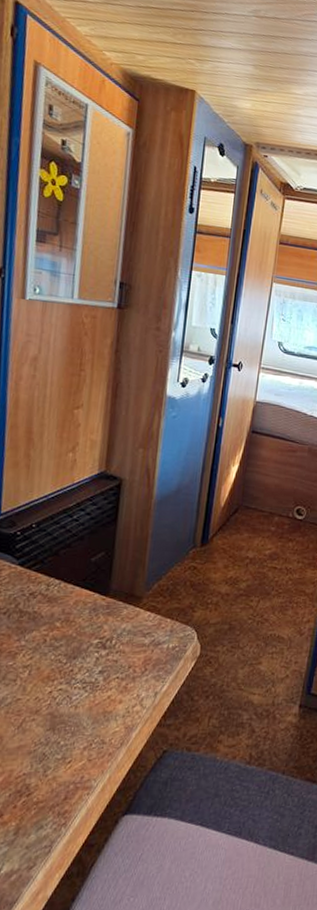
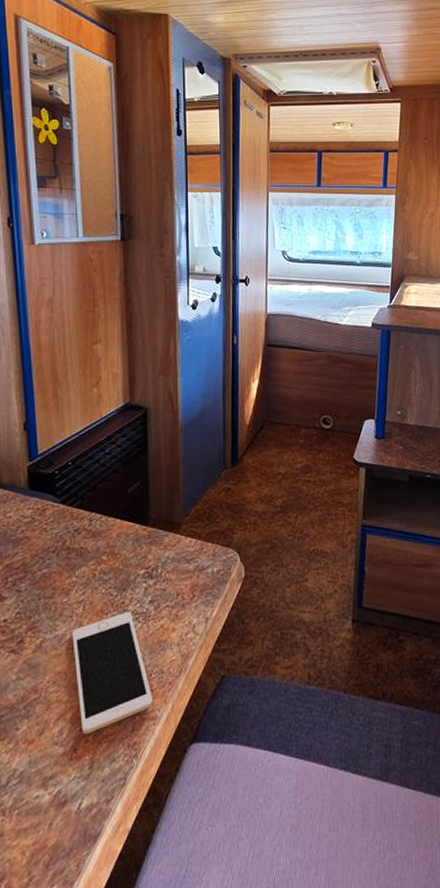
cell phone: none [11,680,90,801] -> present [72,611,153,735]

